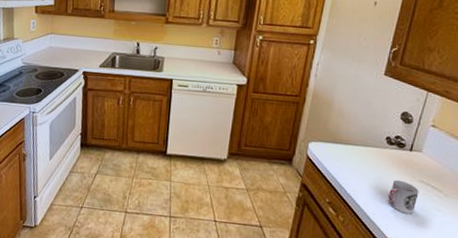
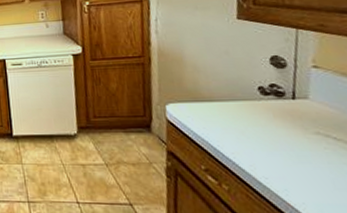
cup: present [387,179,419,214] -> none [277,134,319,174]

